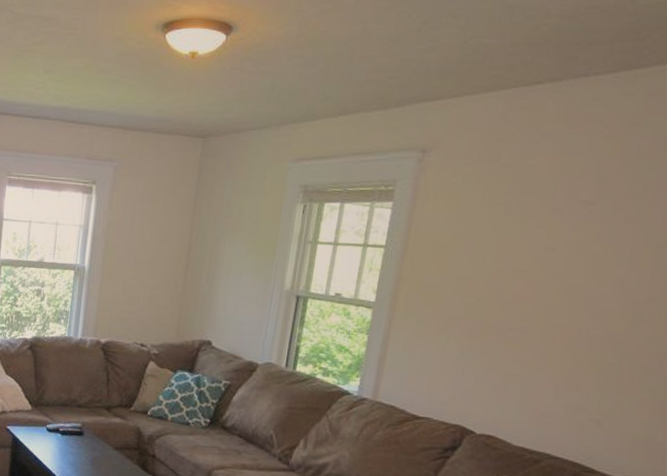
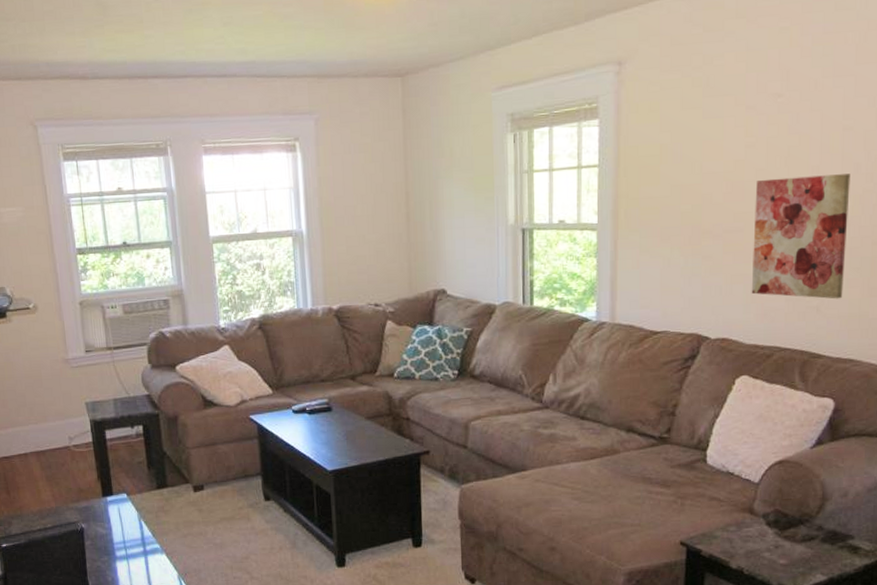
wall art: none [527,284,659,418] -> present [751,174,851,299]

